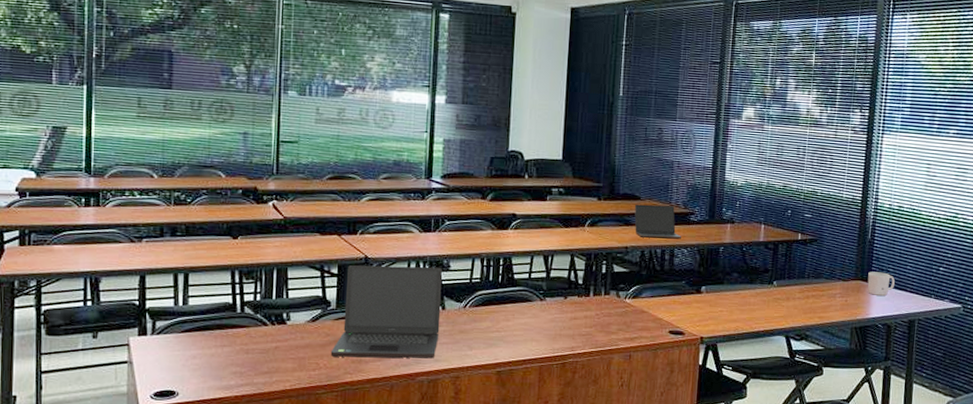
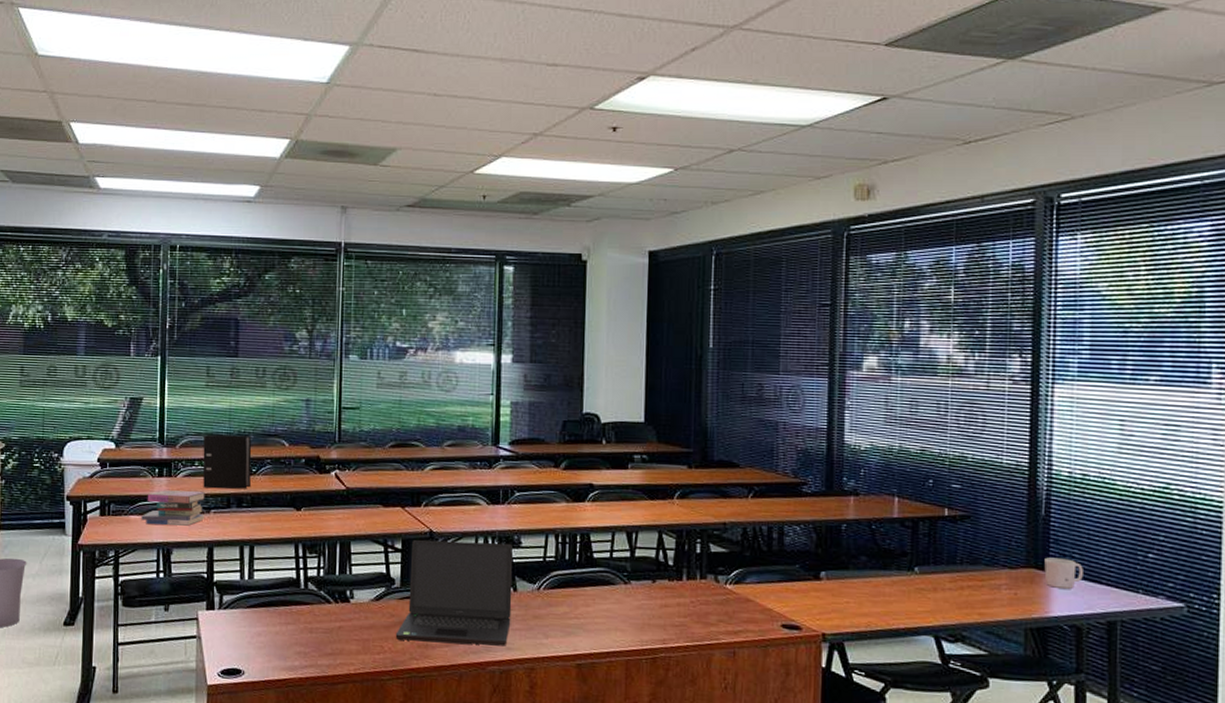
books: none [66,219,137,255] -> present [141,490,205,526]
binder: none [133,164,187,219] -> present [202,434,252,489]
laptop: present [634,204,681,239] -> none [733,472,792,514]

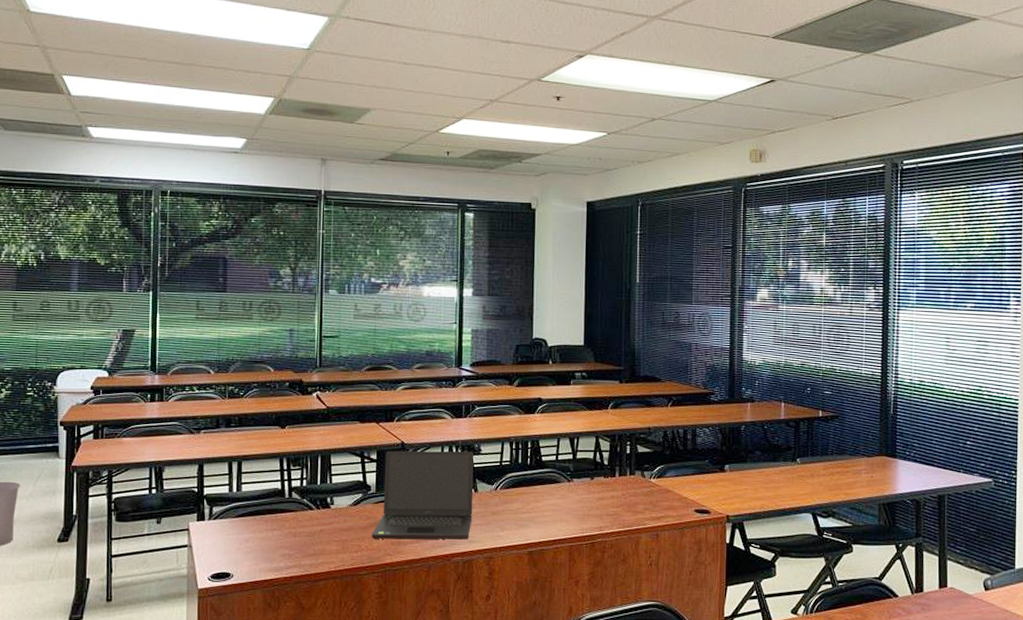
books: present [141,490,205,526] -> none [134,413,196,446]
binder: present [202,434,252,489] -> none [193,362,239,411]
mug: present [1044,557,1083,589] -> none [893,447,921,471]

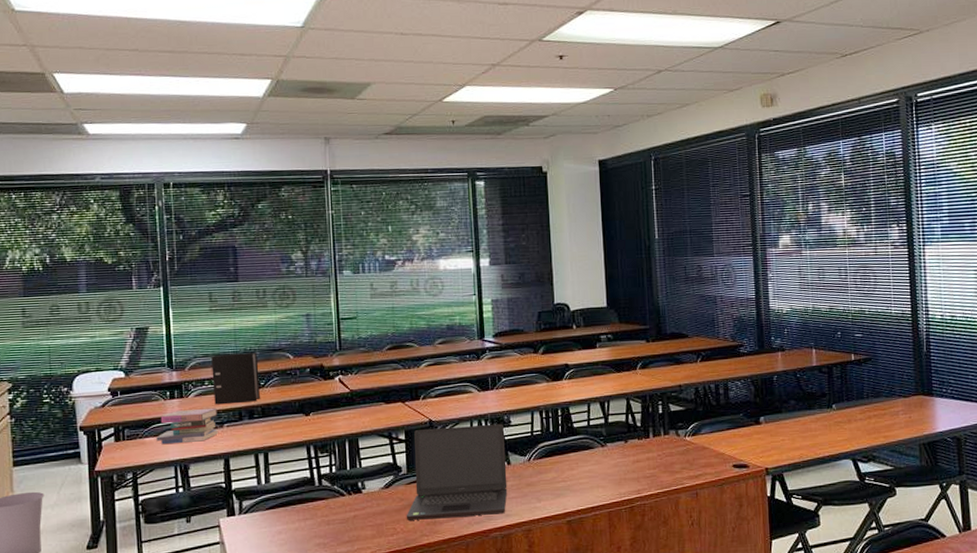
books: none [134,413,196,446] -> present [156,409,218,445]
binder: none [193,362,239,411] -> present [211,352,260,405]

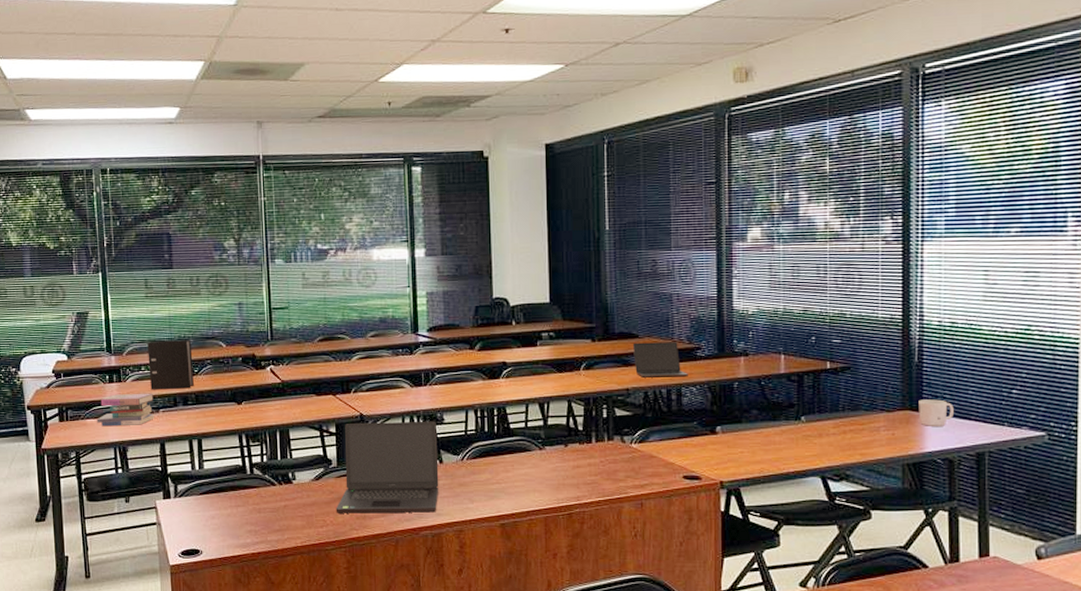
laptop: none [684,340,733,374] -> present [633,342,688,378]
mug: none [929,384,958,409] -> present [918,399,954,426]

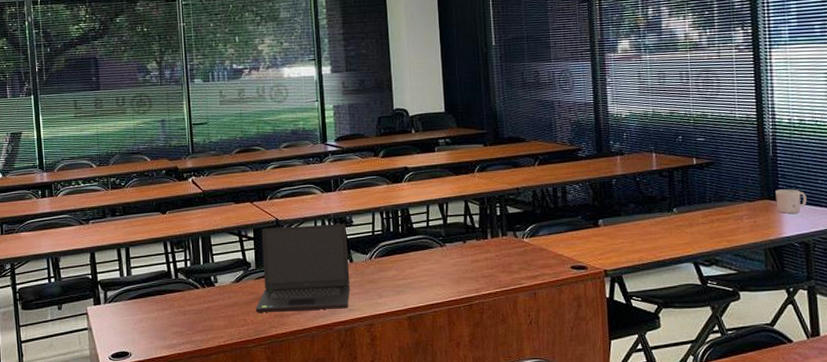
books: present [97,394,154,427] -> none [30,207,84,239]
binder: present [147,340,194,390] -> none [77,155,121,203]
laptop: present [633,342,688,378] -> none [521,144,571,178]

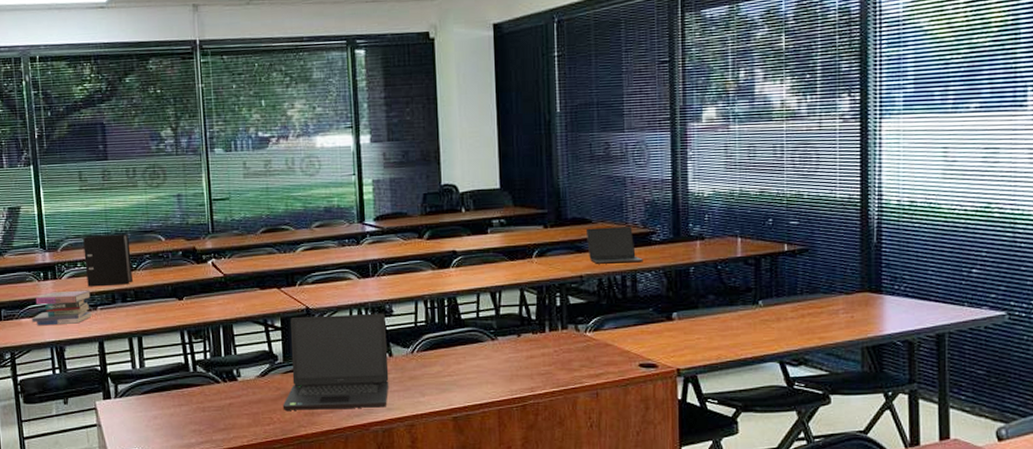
books: none [30,207,84,239] -> present [32,291,92,326]
binder: none [77,155,121,203] -> present [83,234,133,287]
laptop: none [521,144,571,178] -> present [587,226,643,264]
mug: present [775,189,807,214] -> none [878,280,913,308]

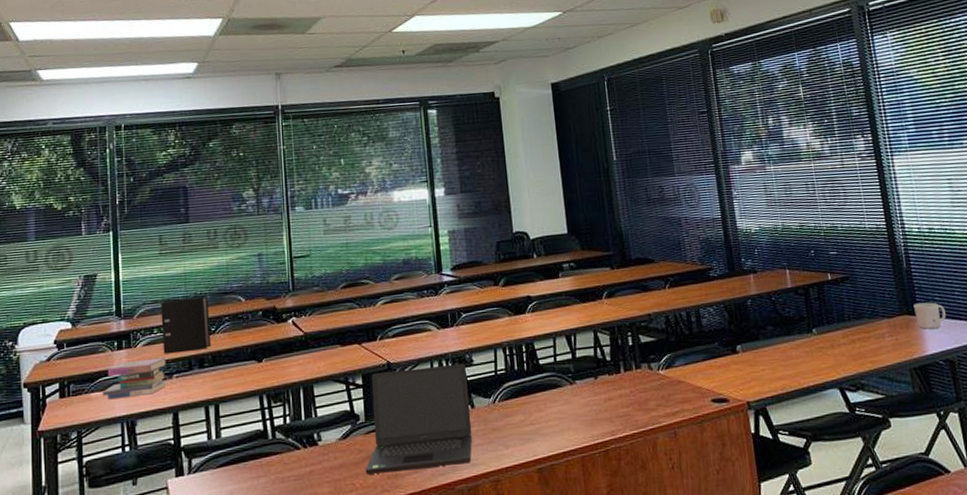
laptop: present [587,226,643,264] -> none [650,264,704,302]
mug: none [878,280,913,308] -> present [913,302,946,329]

